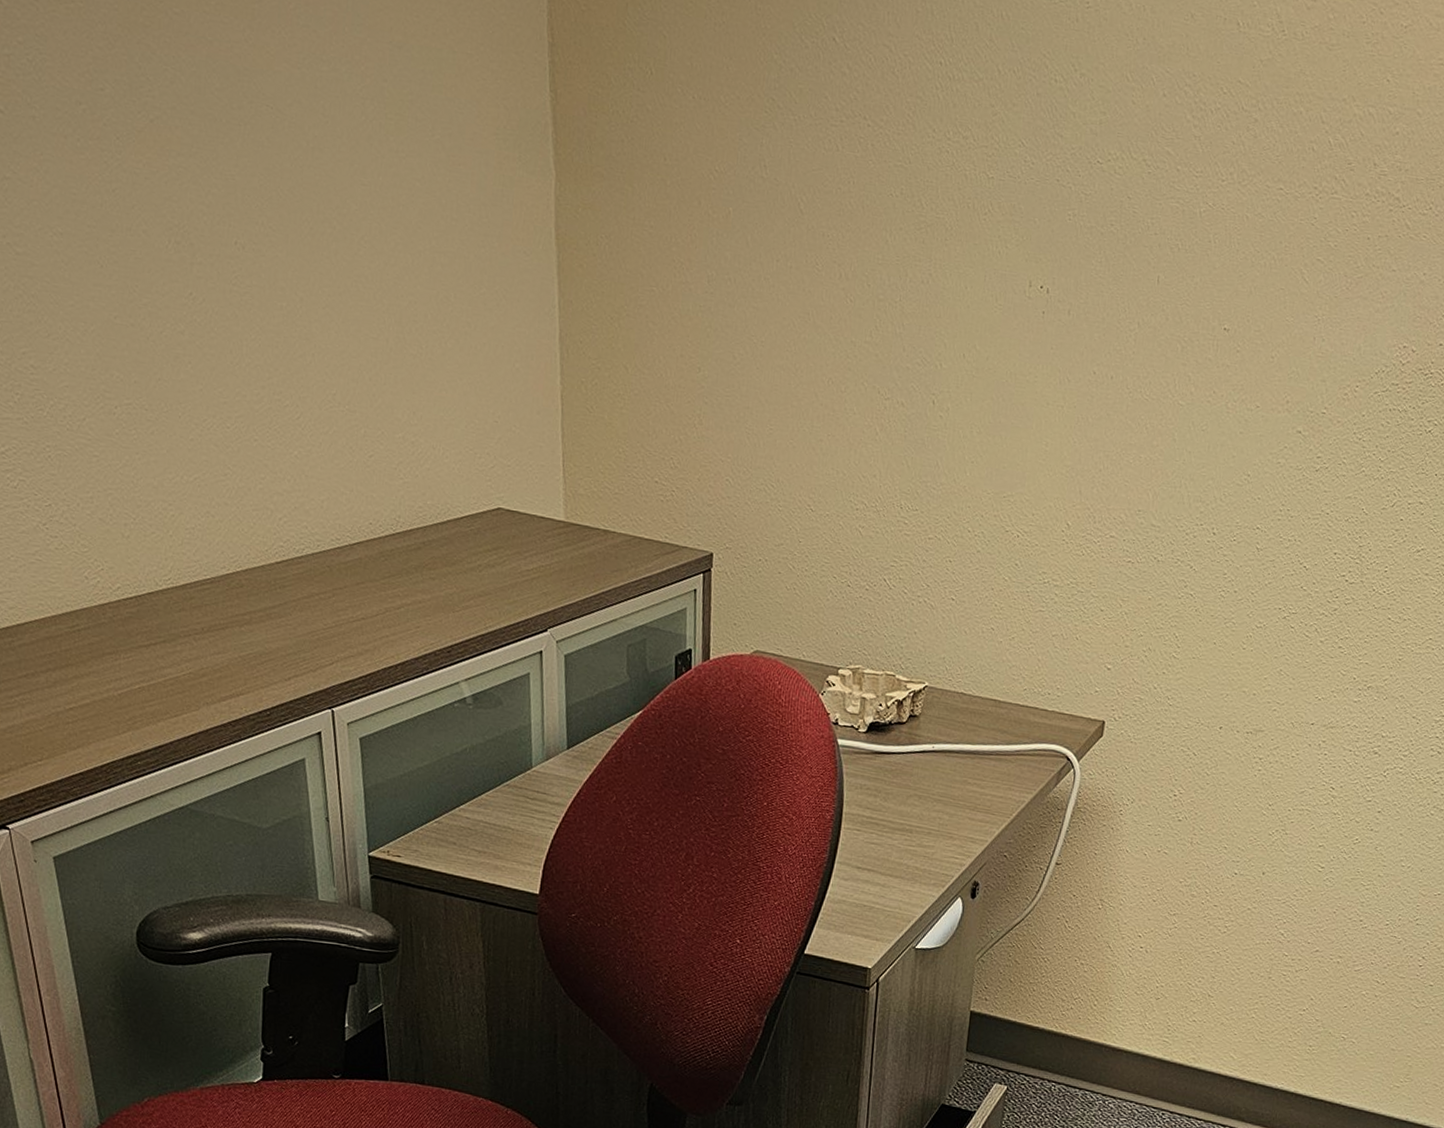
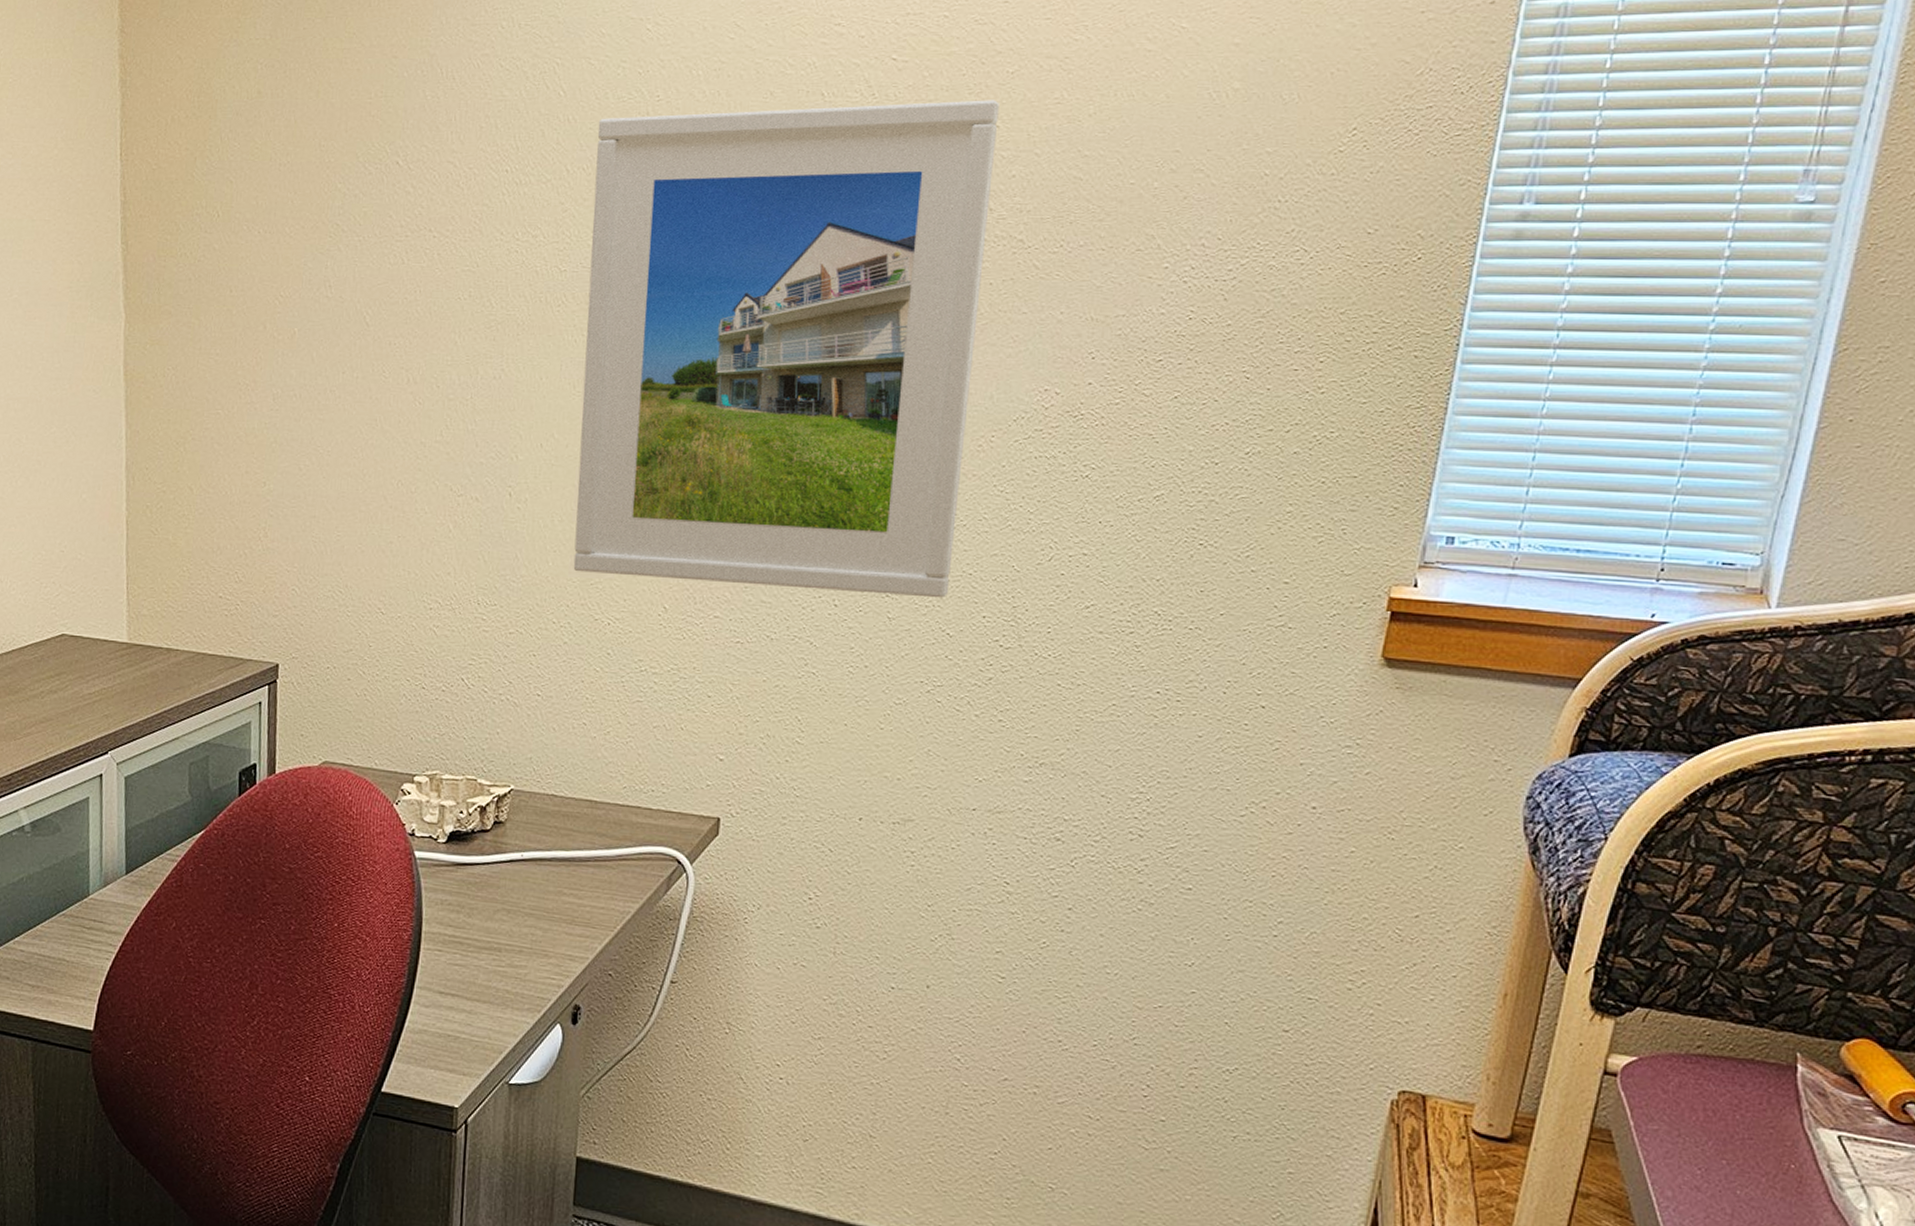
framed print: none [988,19,1392,534] -> present [573,100,999,598]

